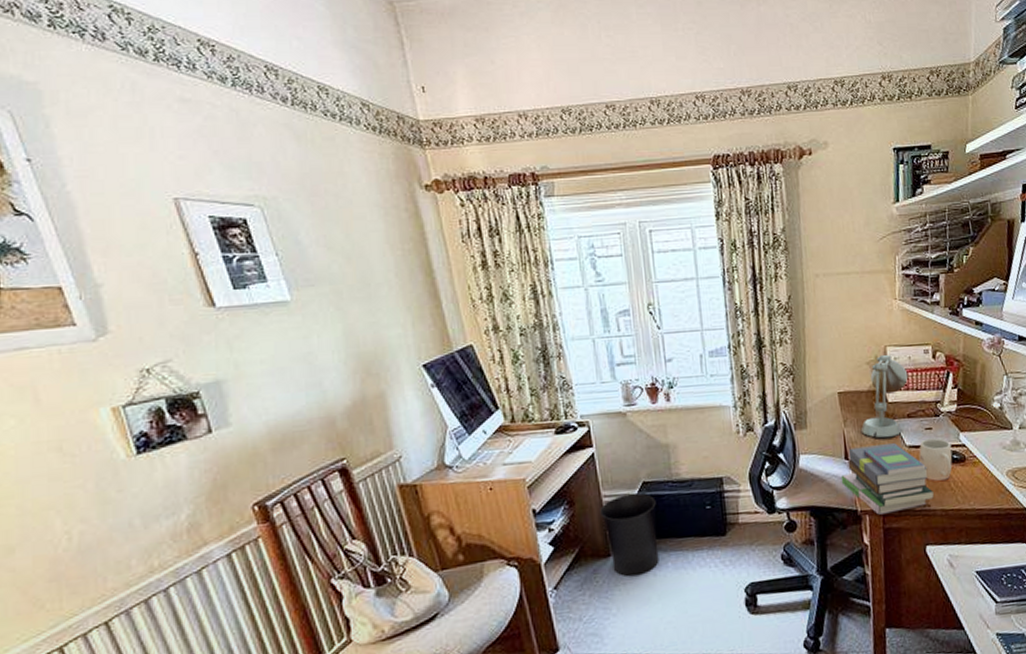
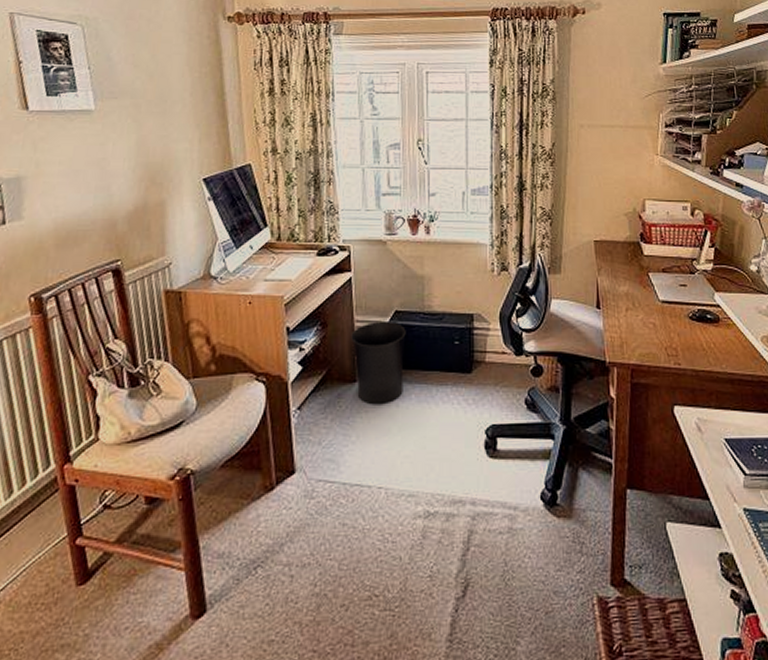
books: present [840,443,934,515] -> none [591,297,685,368]
desk lamp: present [860,354,909,439] -> none [614,207,666,291]
mug: present [918,438,953,481] -> none [671,295,706,339]

